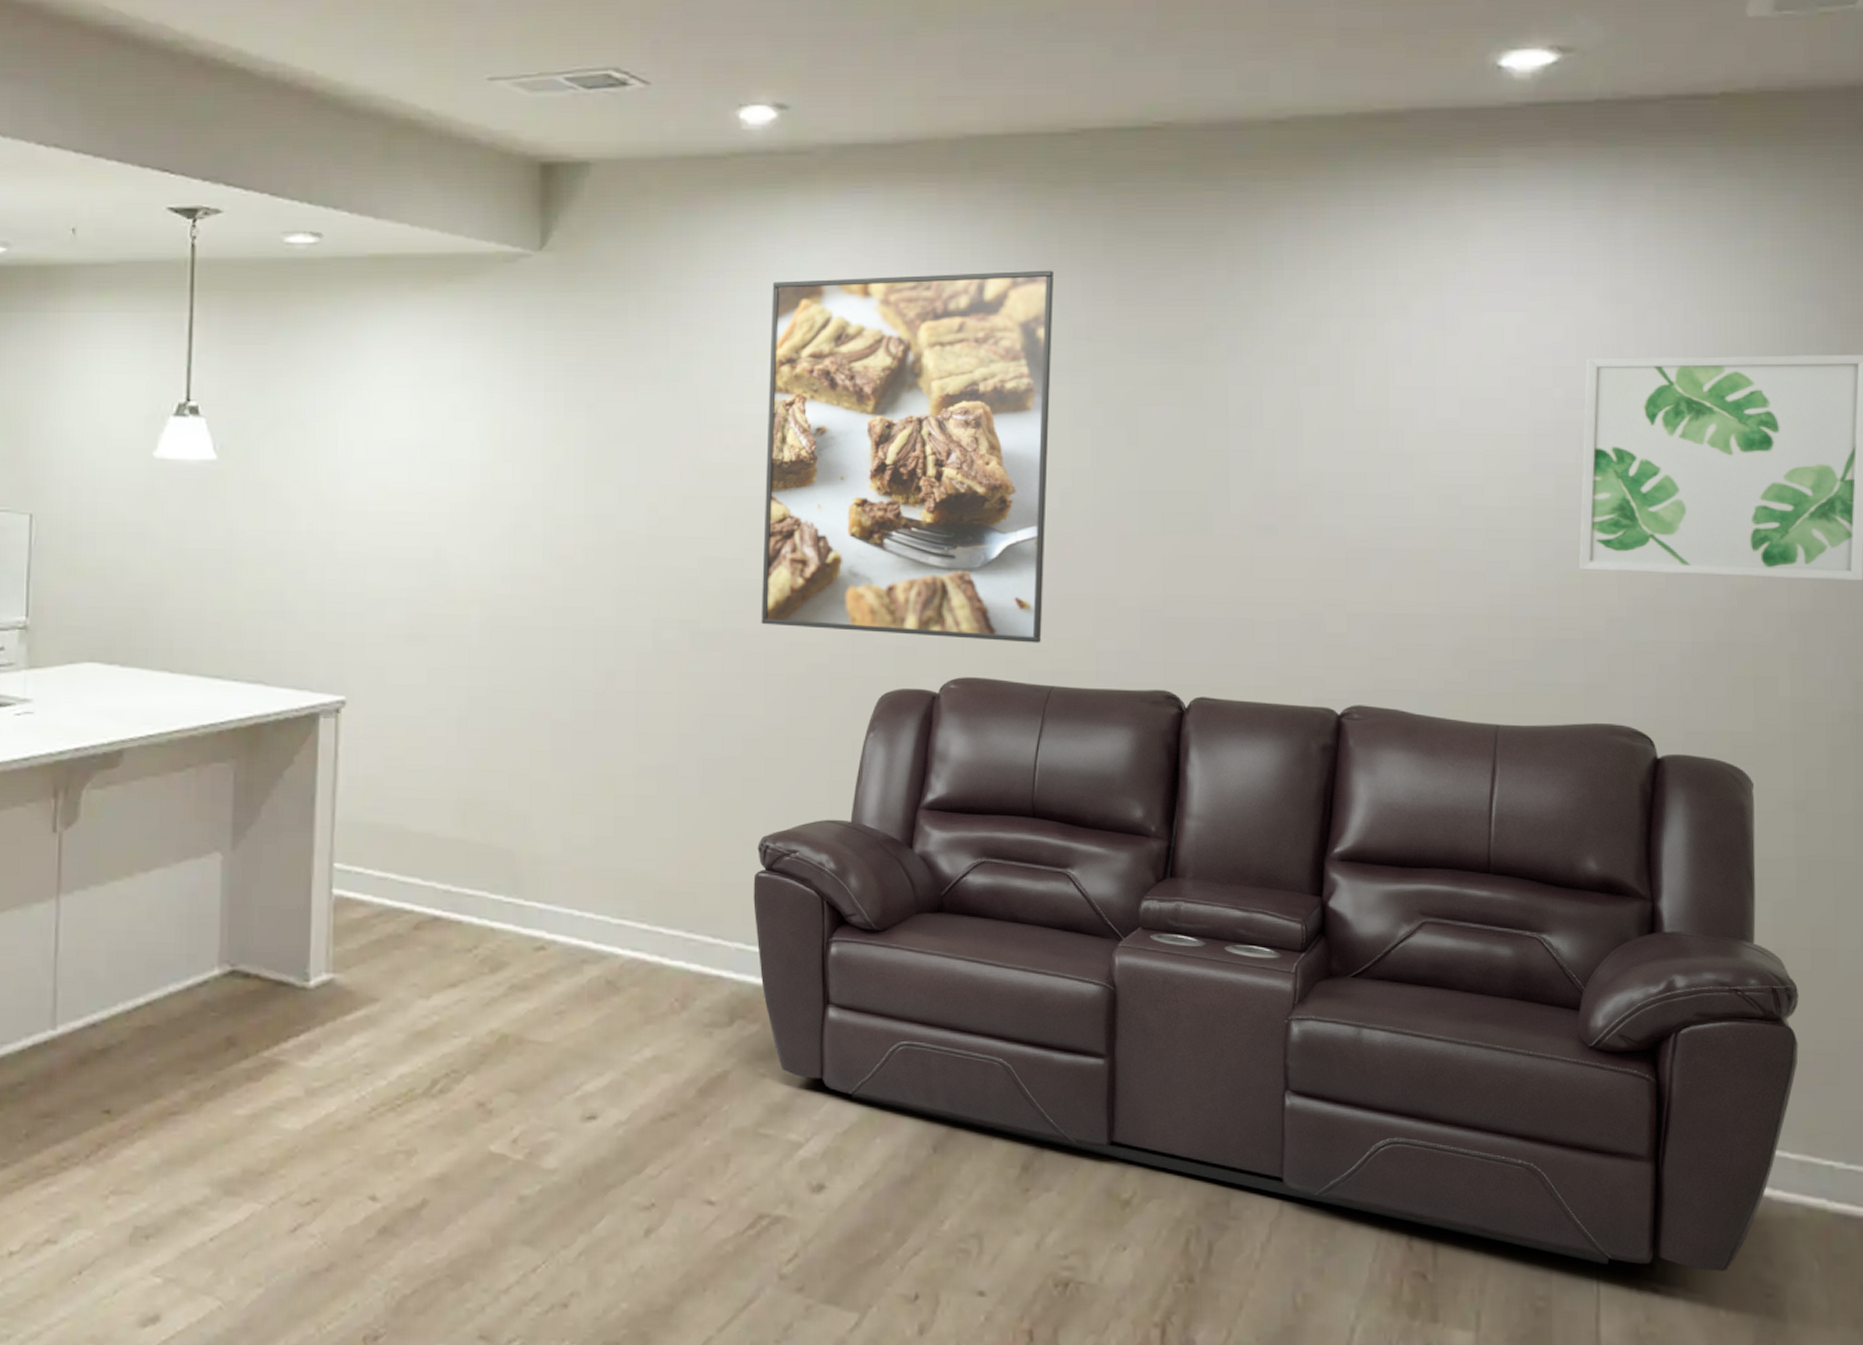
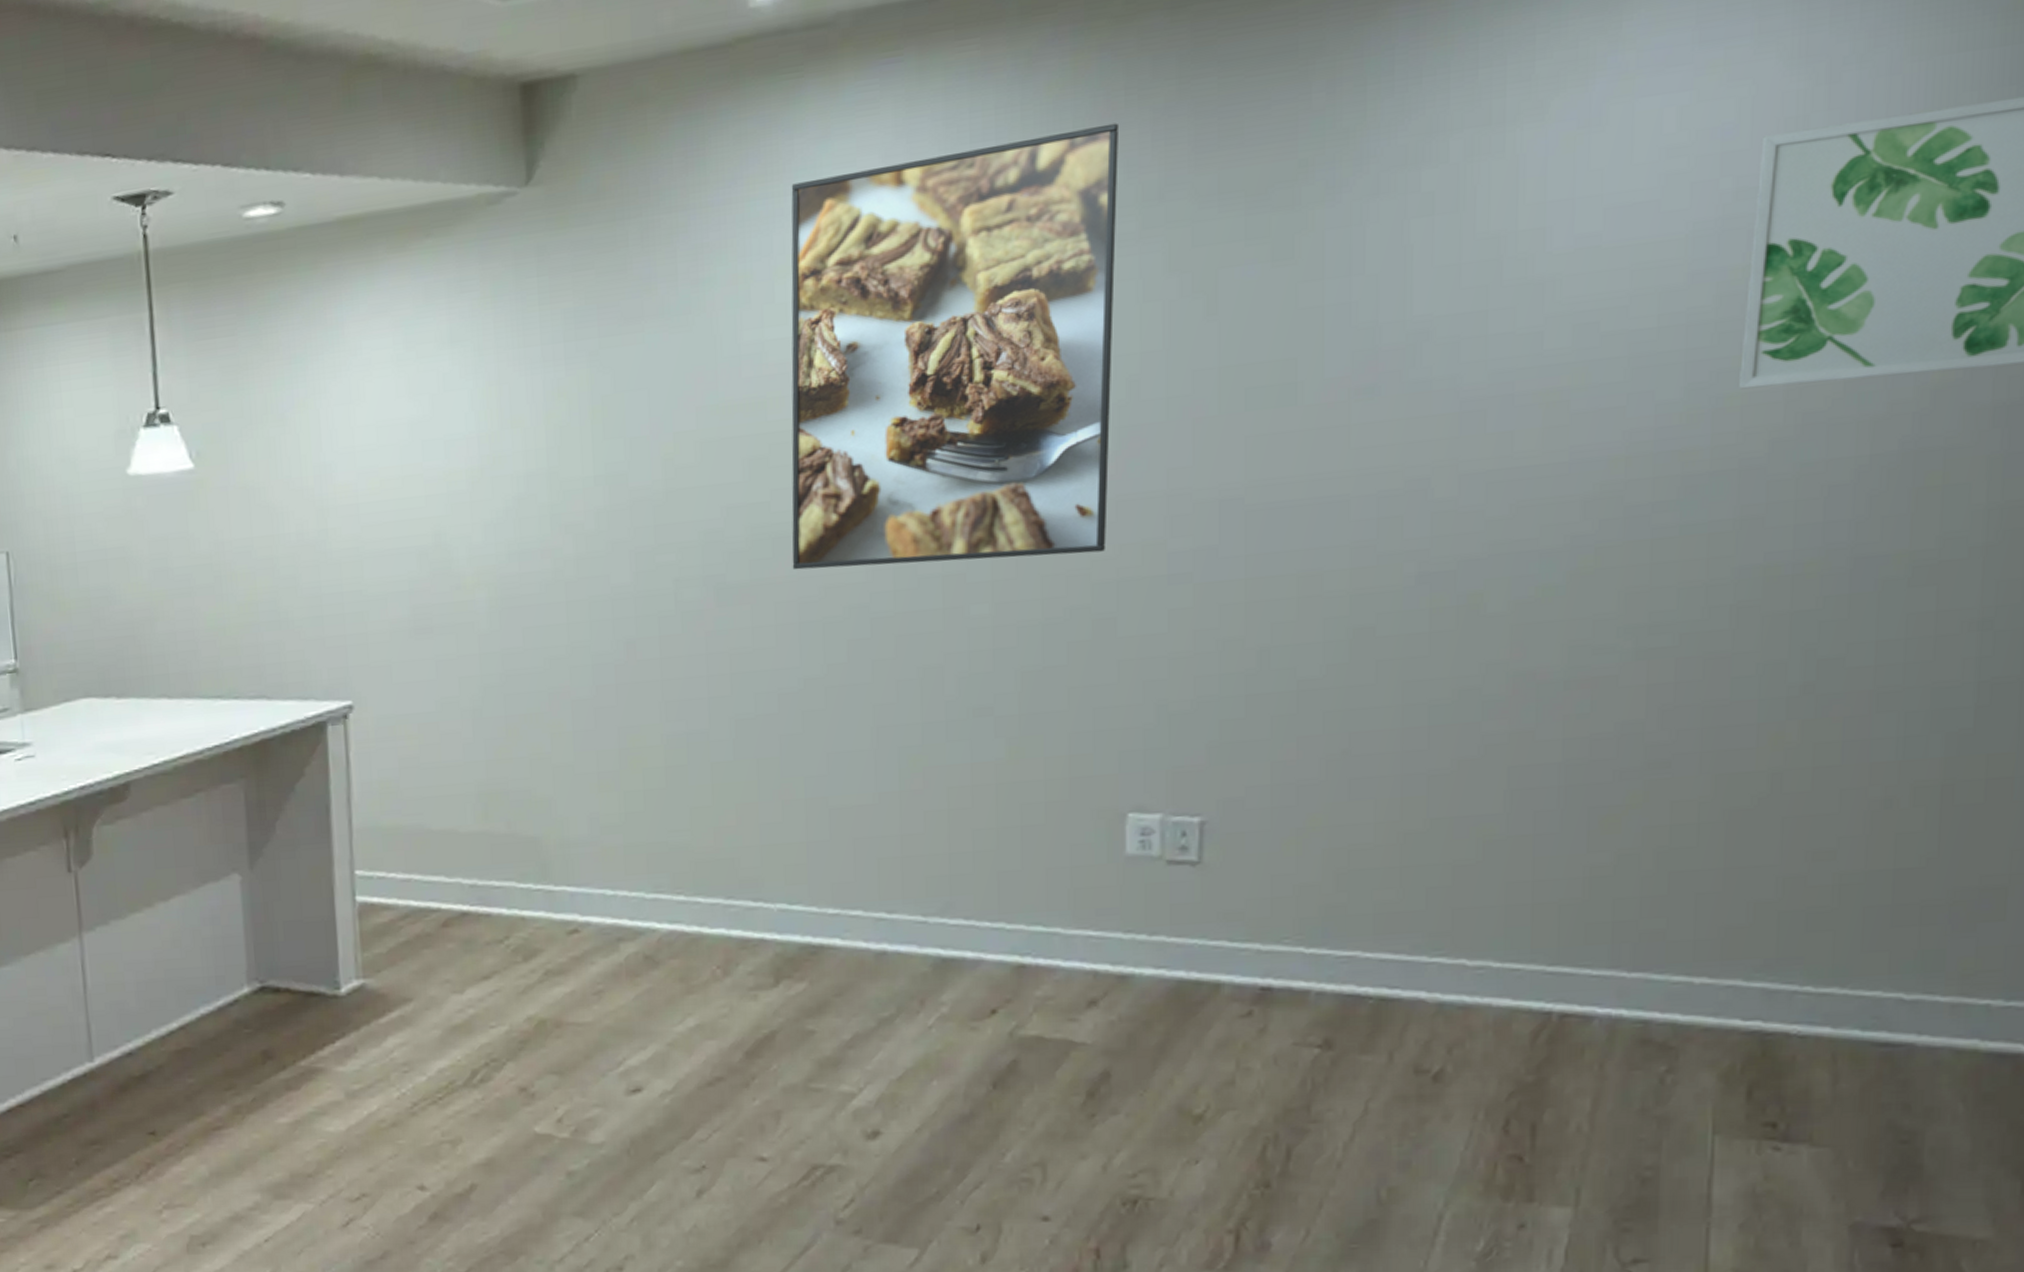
sofa: present [753,677,1800,1271] -> none [794,558,1967,1129]

